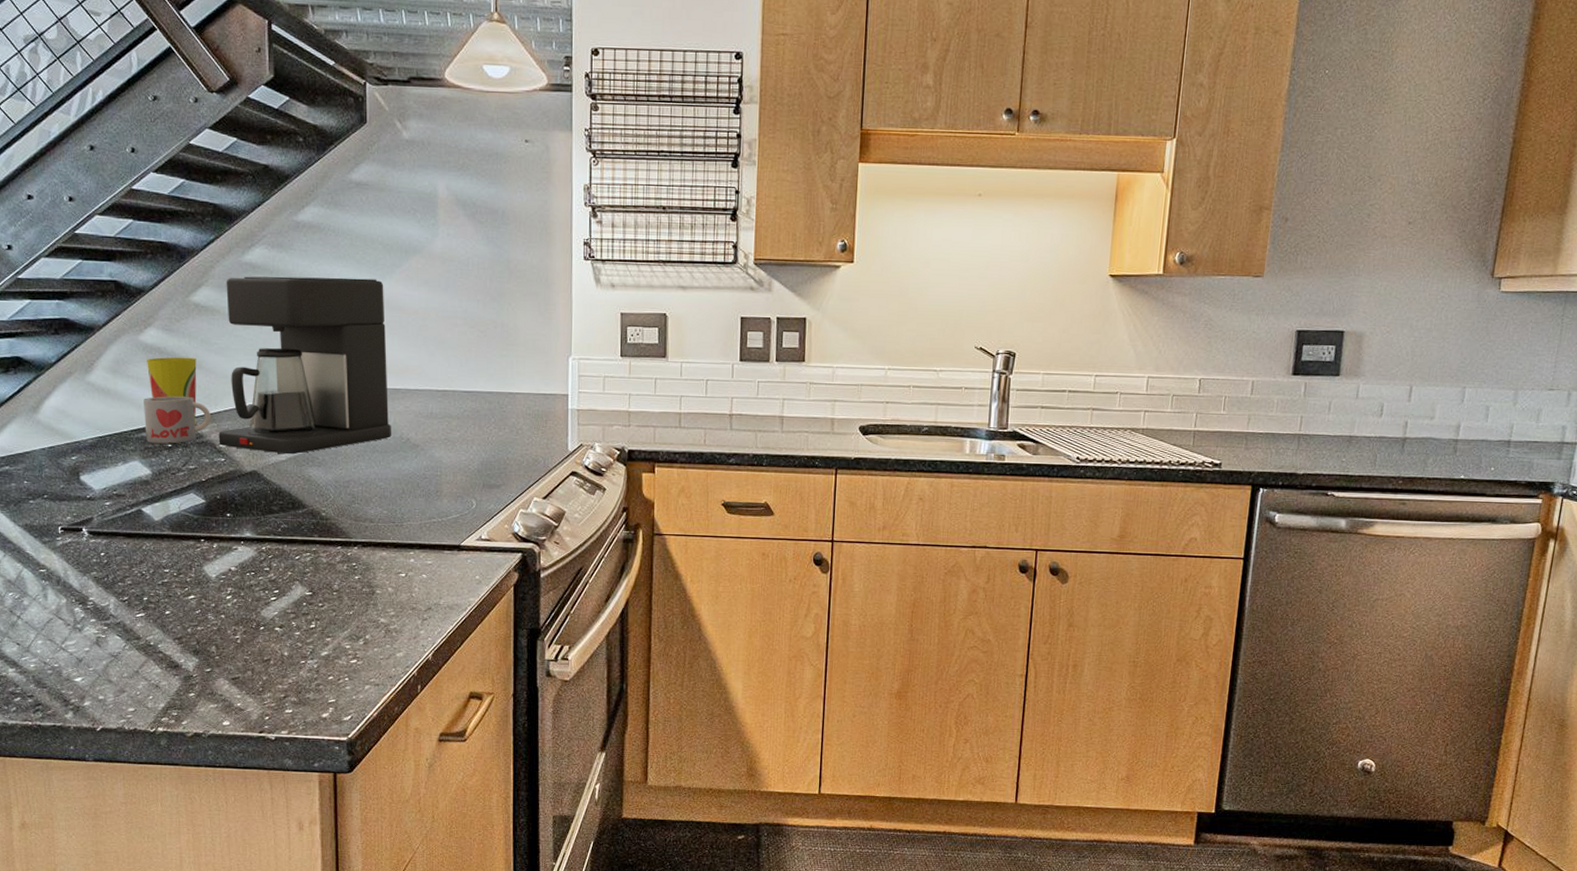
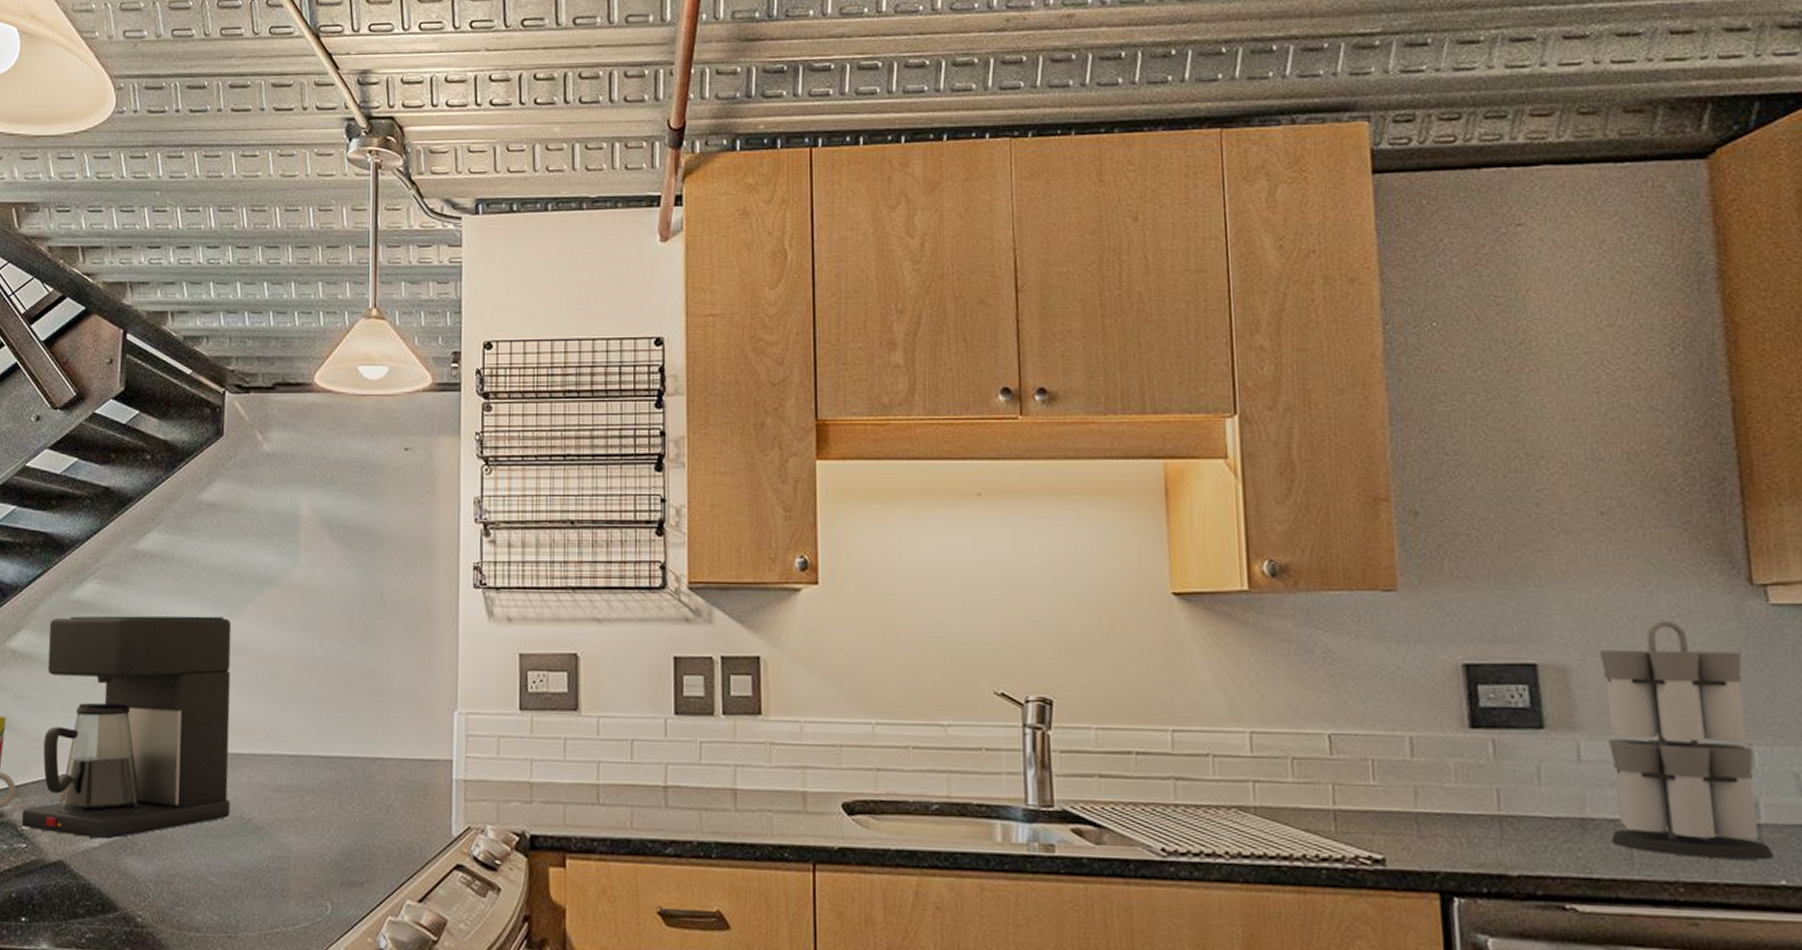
spice rack: none [1364,301,1474,463] -> present [1598,620,1774,860]

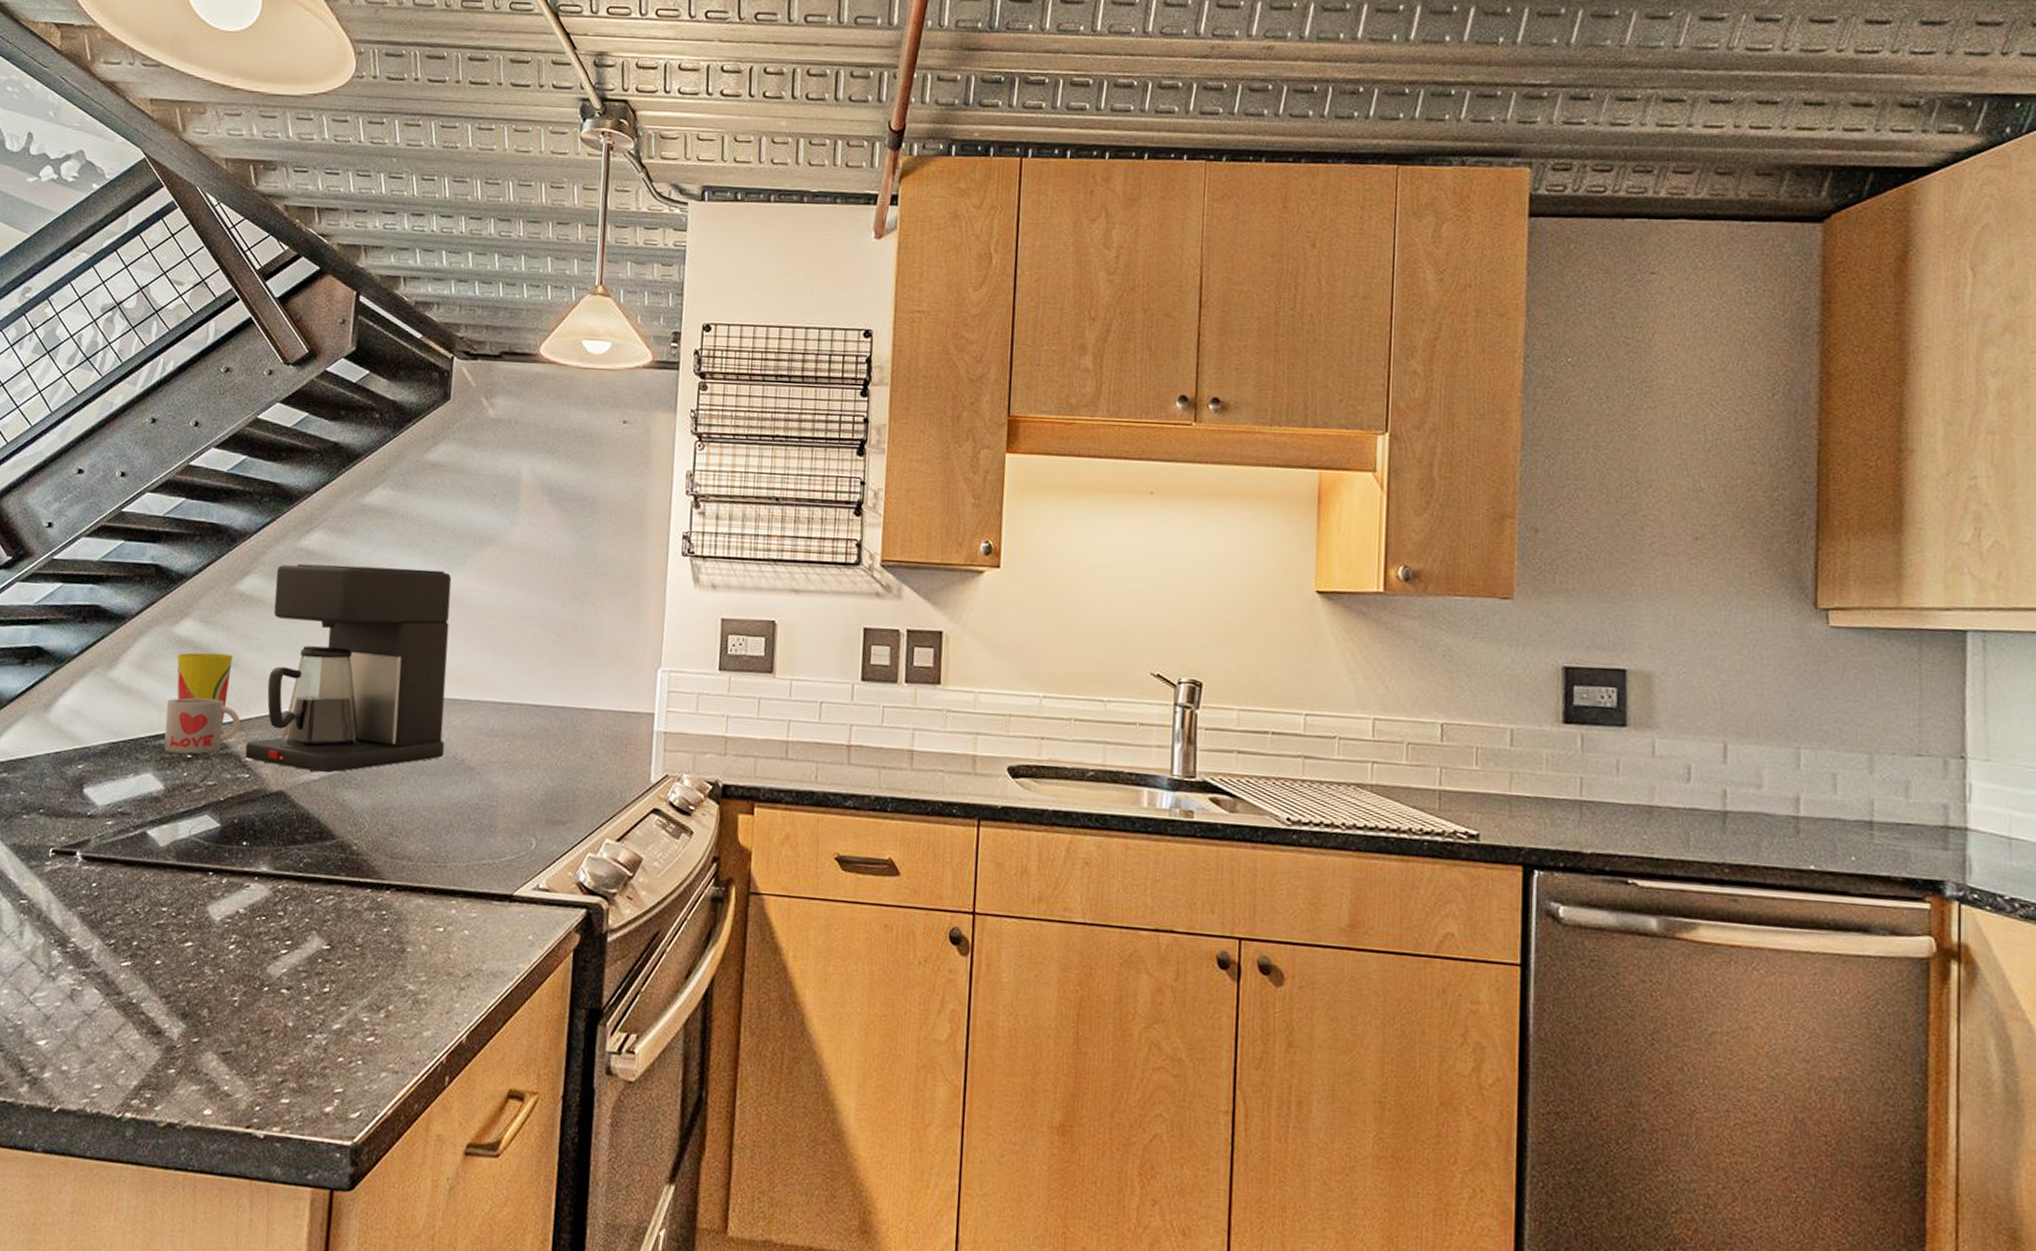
spice rack: present [1598,620,1774,860] -> none [1672,636,1806,848]

